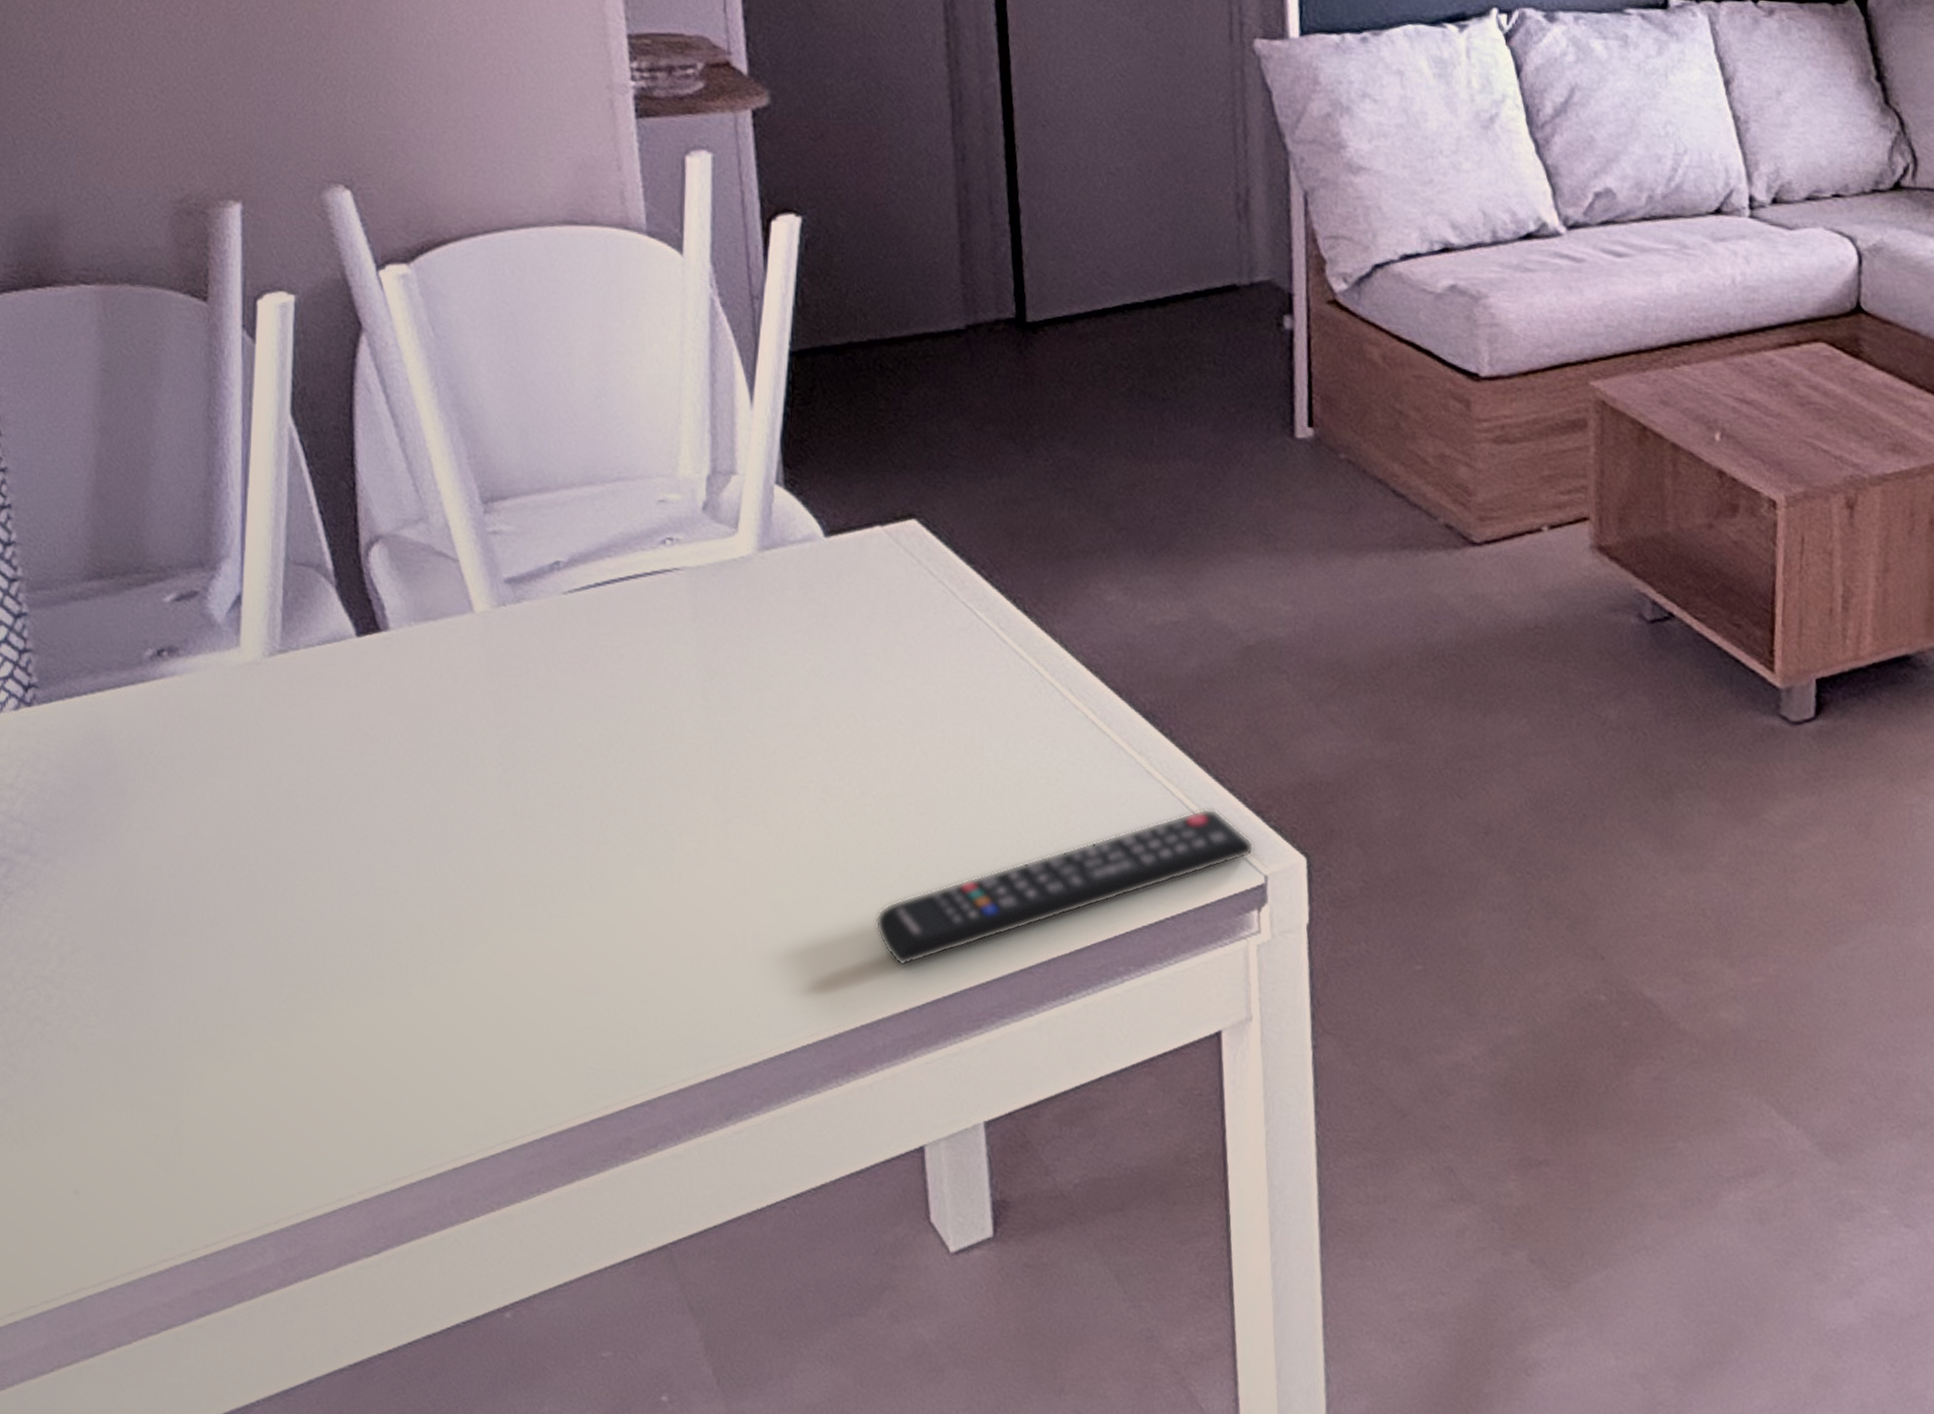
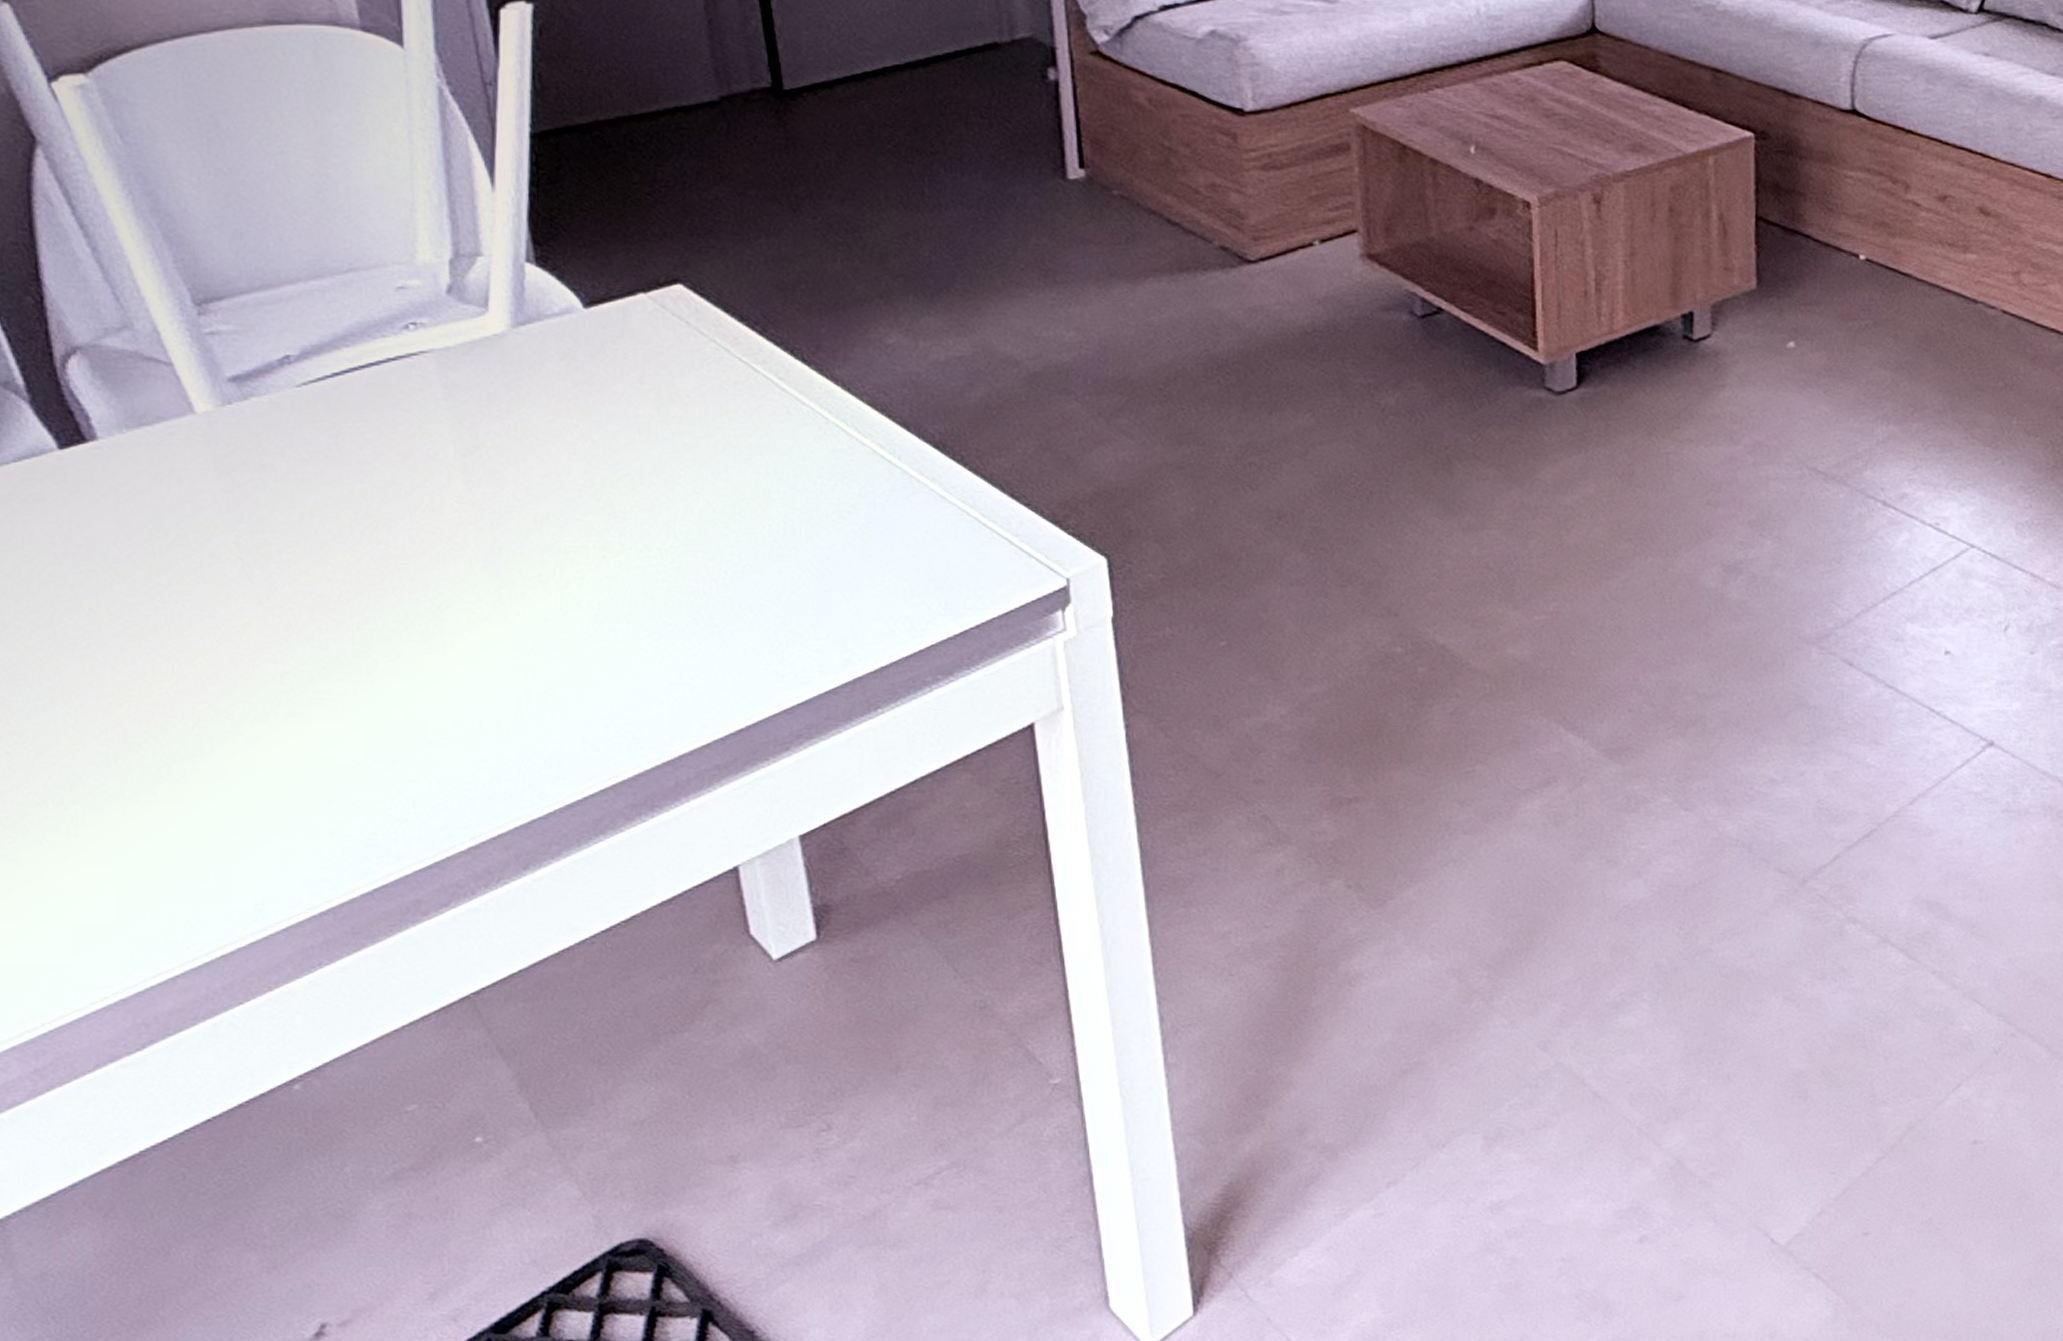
remote control: present [875,808,1255,966] -> none [669,524,1055,702]

